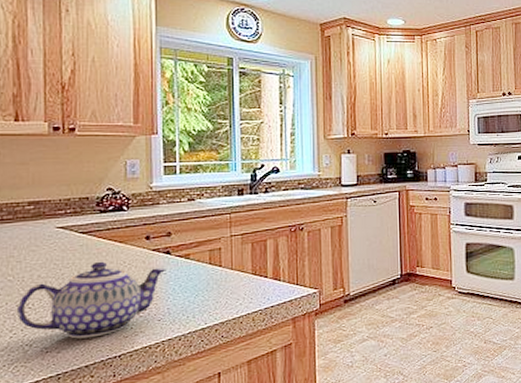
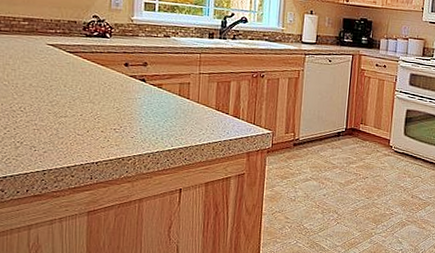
teapot: present [16,261,166,339] -> none [10,79,141,144]

